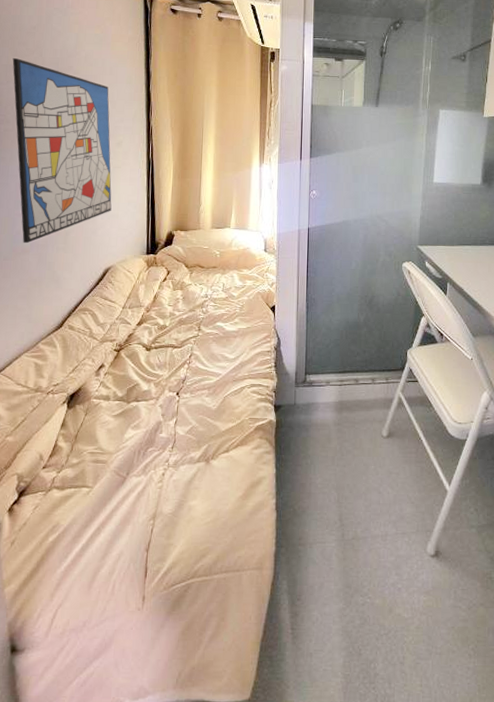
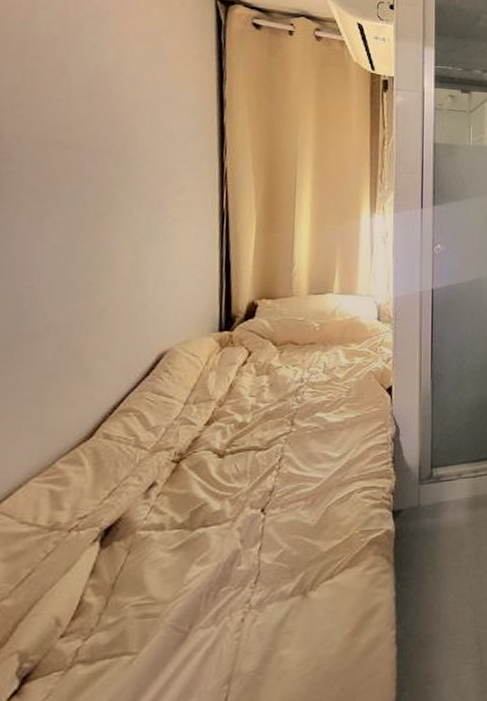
wall art: present [12,58,112,244] -> none [20,76,169,326]

